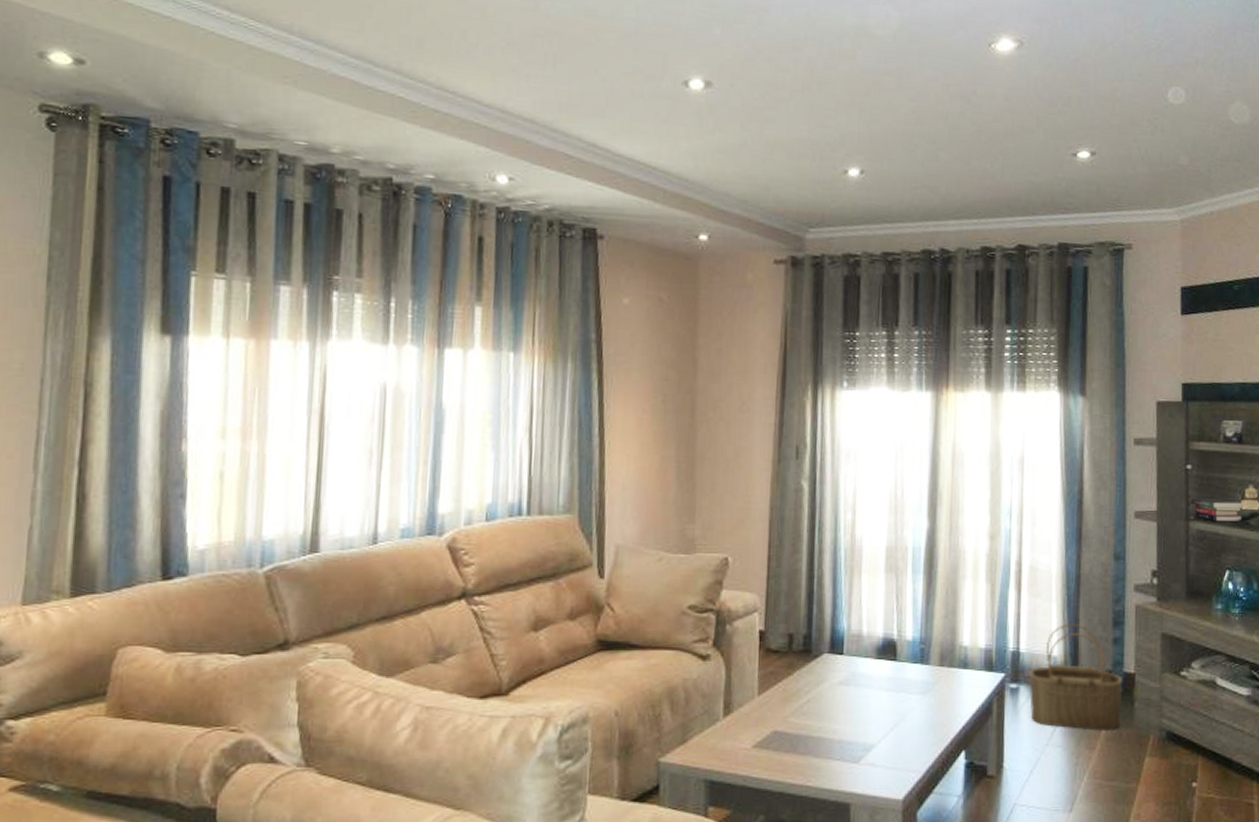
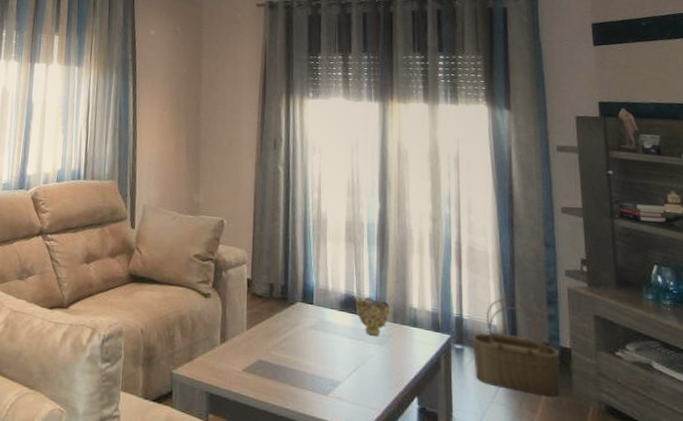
decorative bowl: none [895,638,937,685] -> present [356,297,390,336]
figurine: none [1199,389,1222,439] -> present [618,107,640,149]

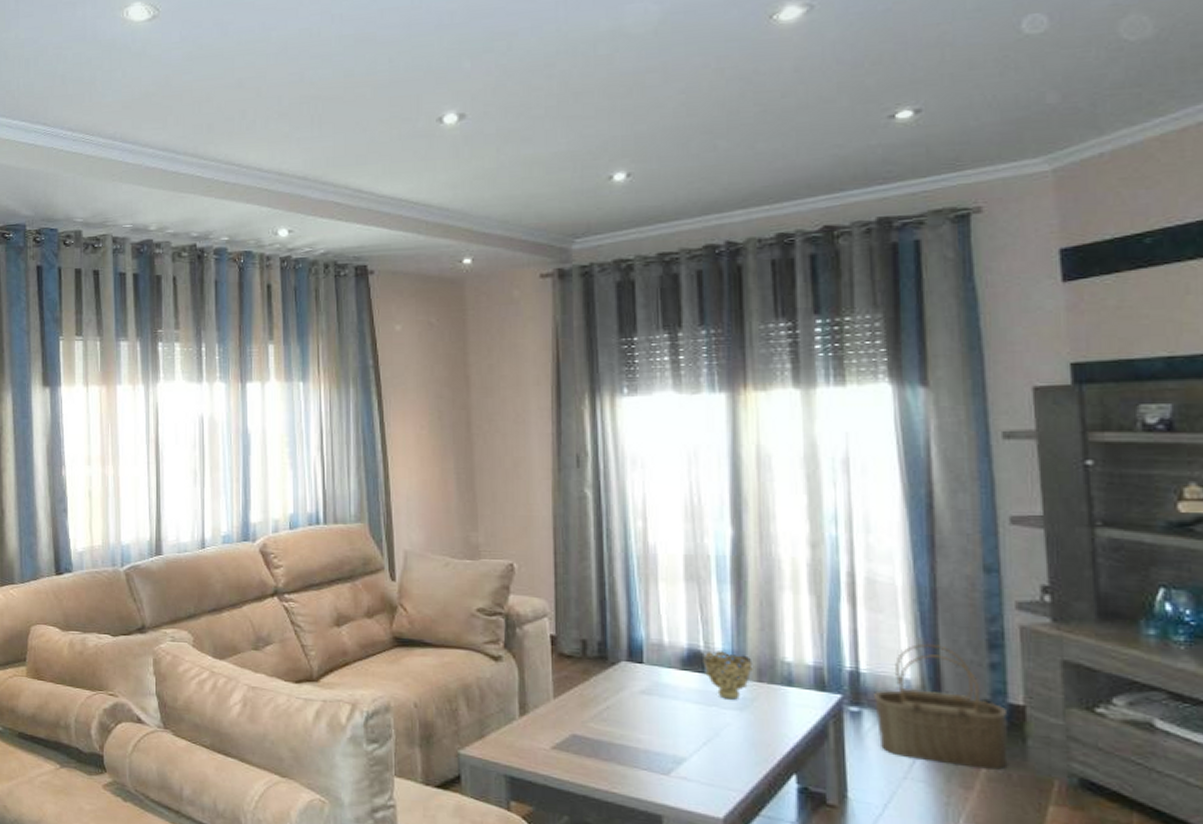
books: present [611,199,667,223] -> none [1091,498,1183,529]
figurine: present [618,107,640,149] -> none [1102,368,1139,428]

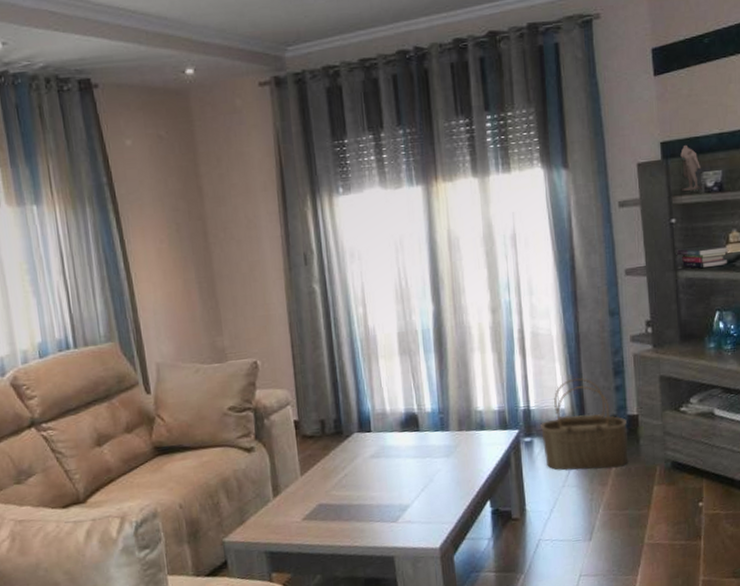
decorative bowl: present [703,651,753,700] -> none [417,410,455,450]
books: none [1091,498,1183,529] -> present [675,245,729,269]
figurine: none [1102,368,1139,428] -> present [680,144,703,192]

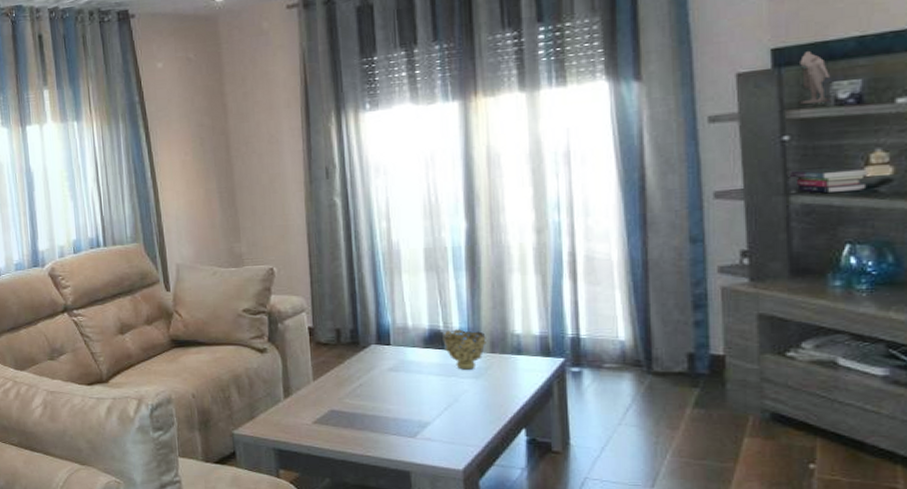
decorative bowl: none [417,410,455,450] -> present [442,329,486,370]
wicker basket: present [541,377,628,471] -> none [593,308,709,411]

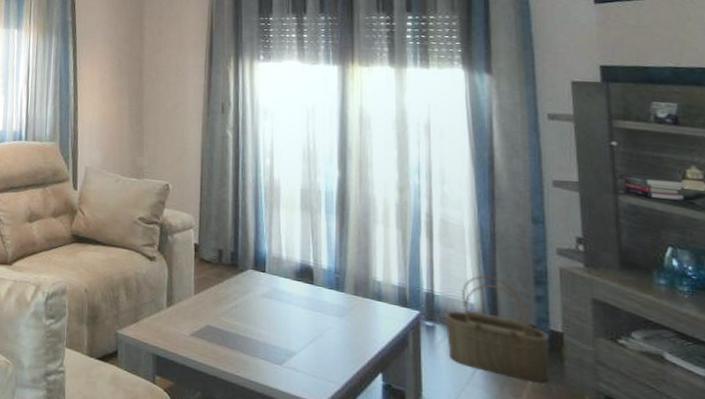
decorative bowl: present [442,329,486,370] -> none [312,267,351,308]
wicker basket: none [593,308,709,411] -> present [445,275,549,384]
figurine: present [798,50,831,106] -> none [624,72,652,118]

